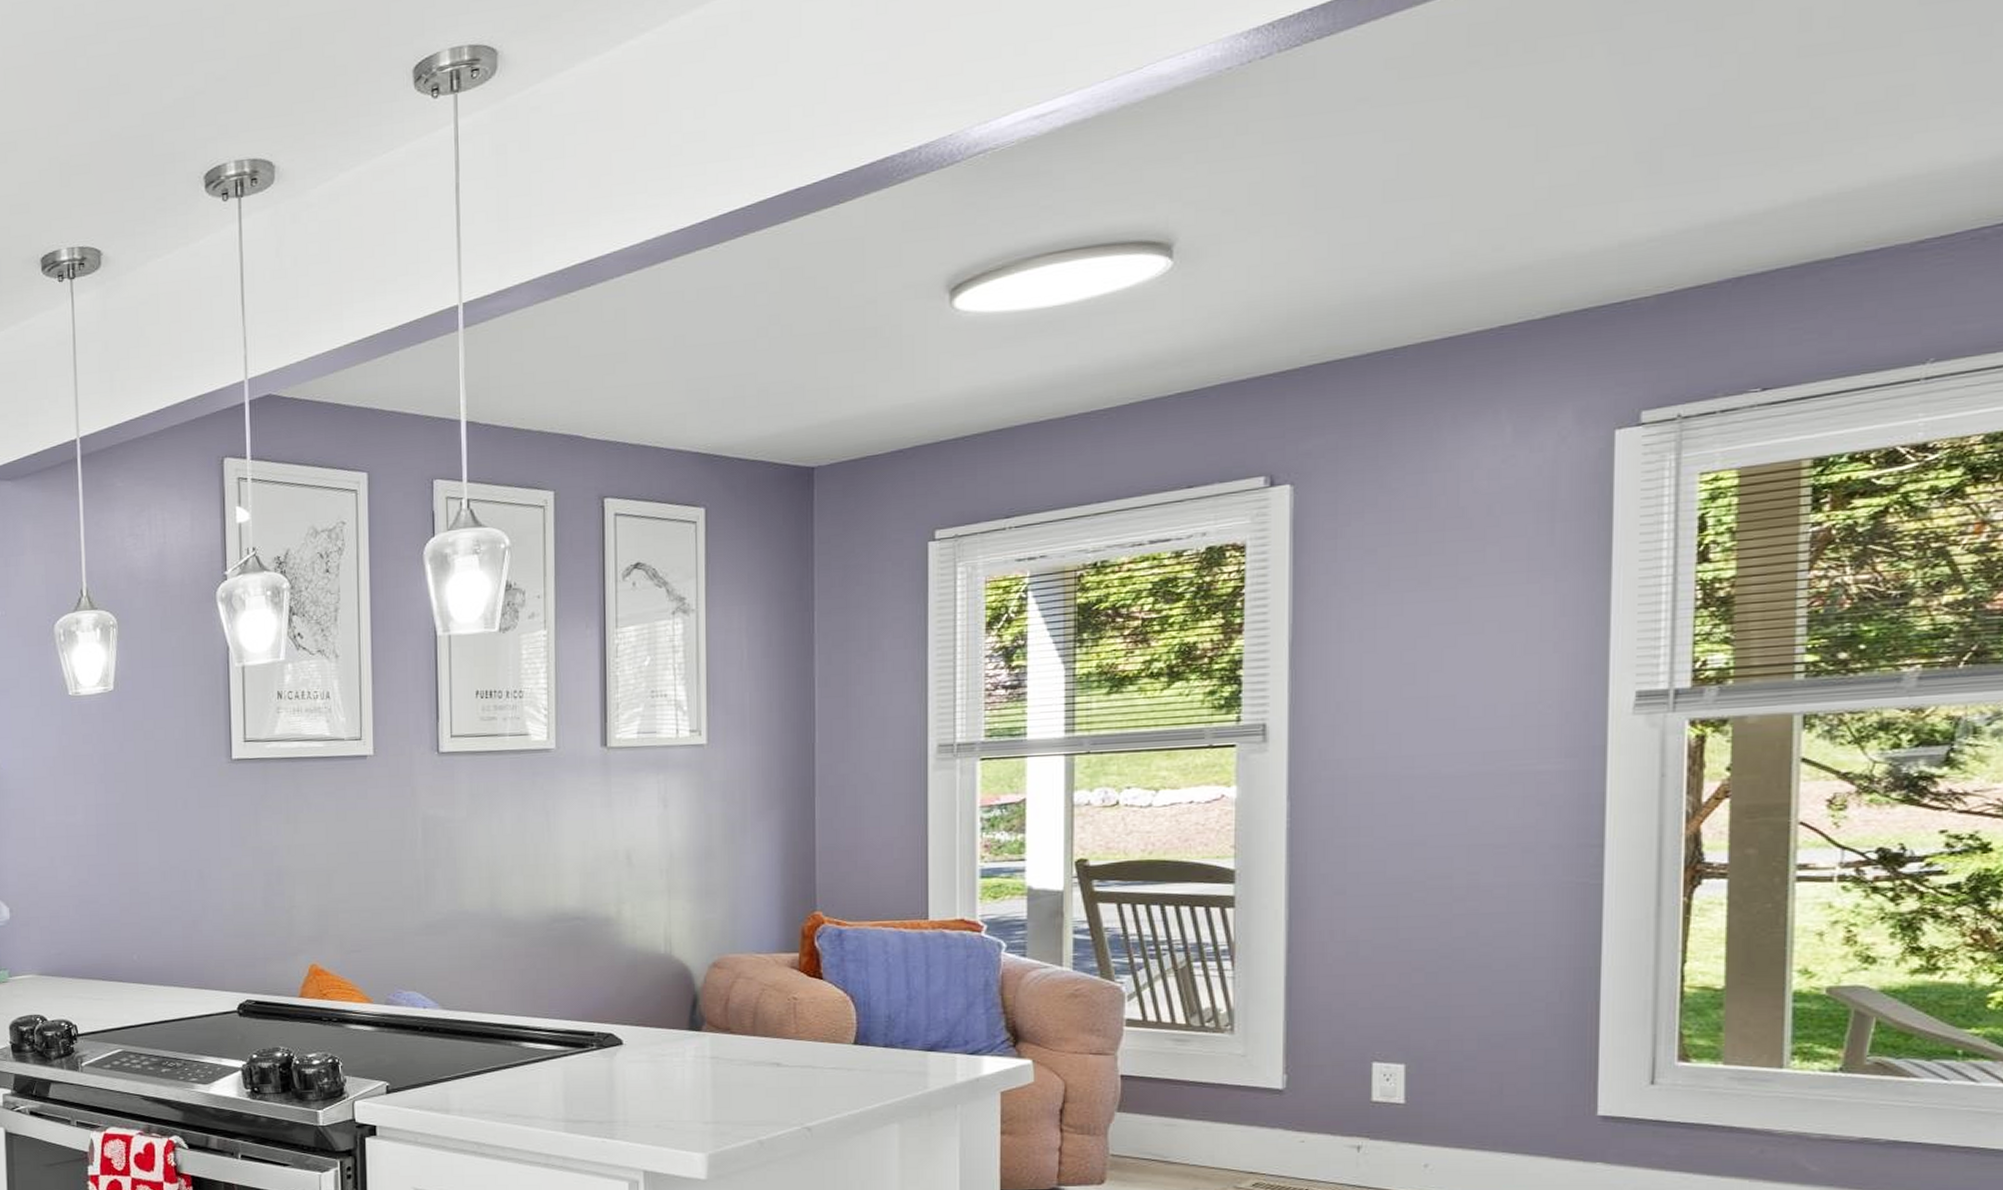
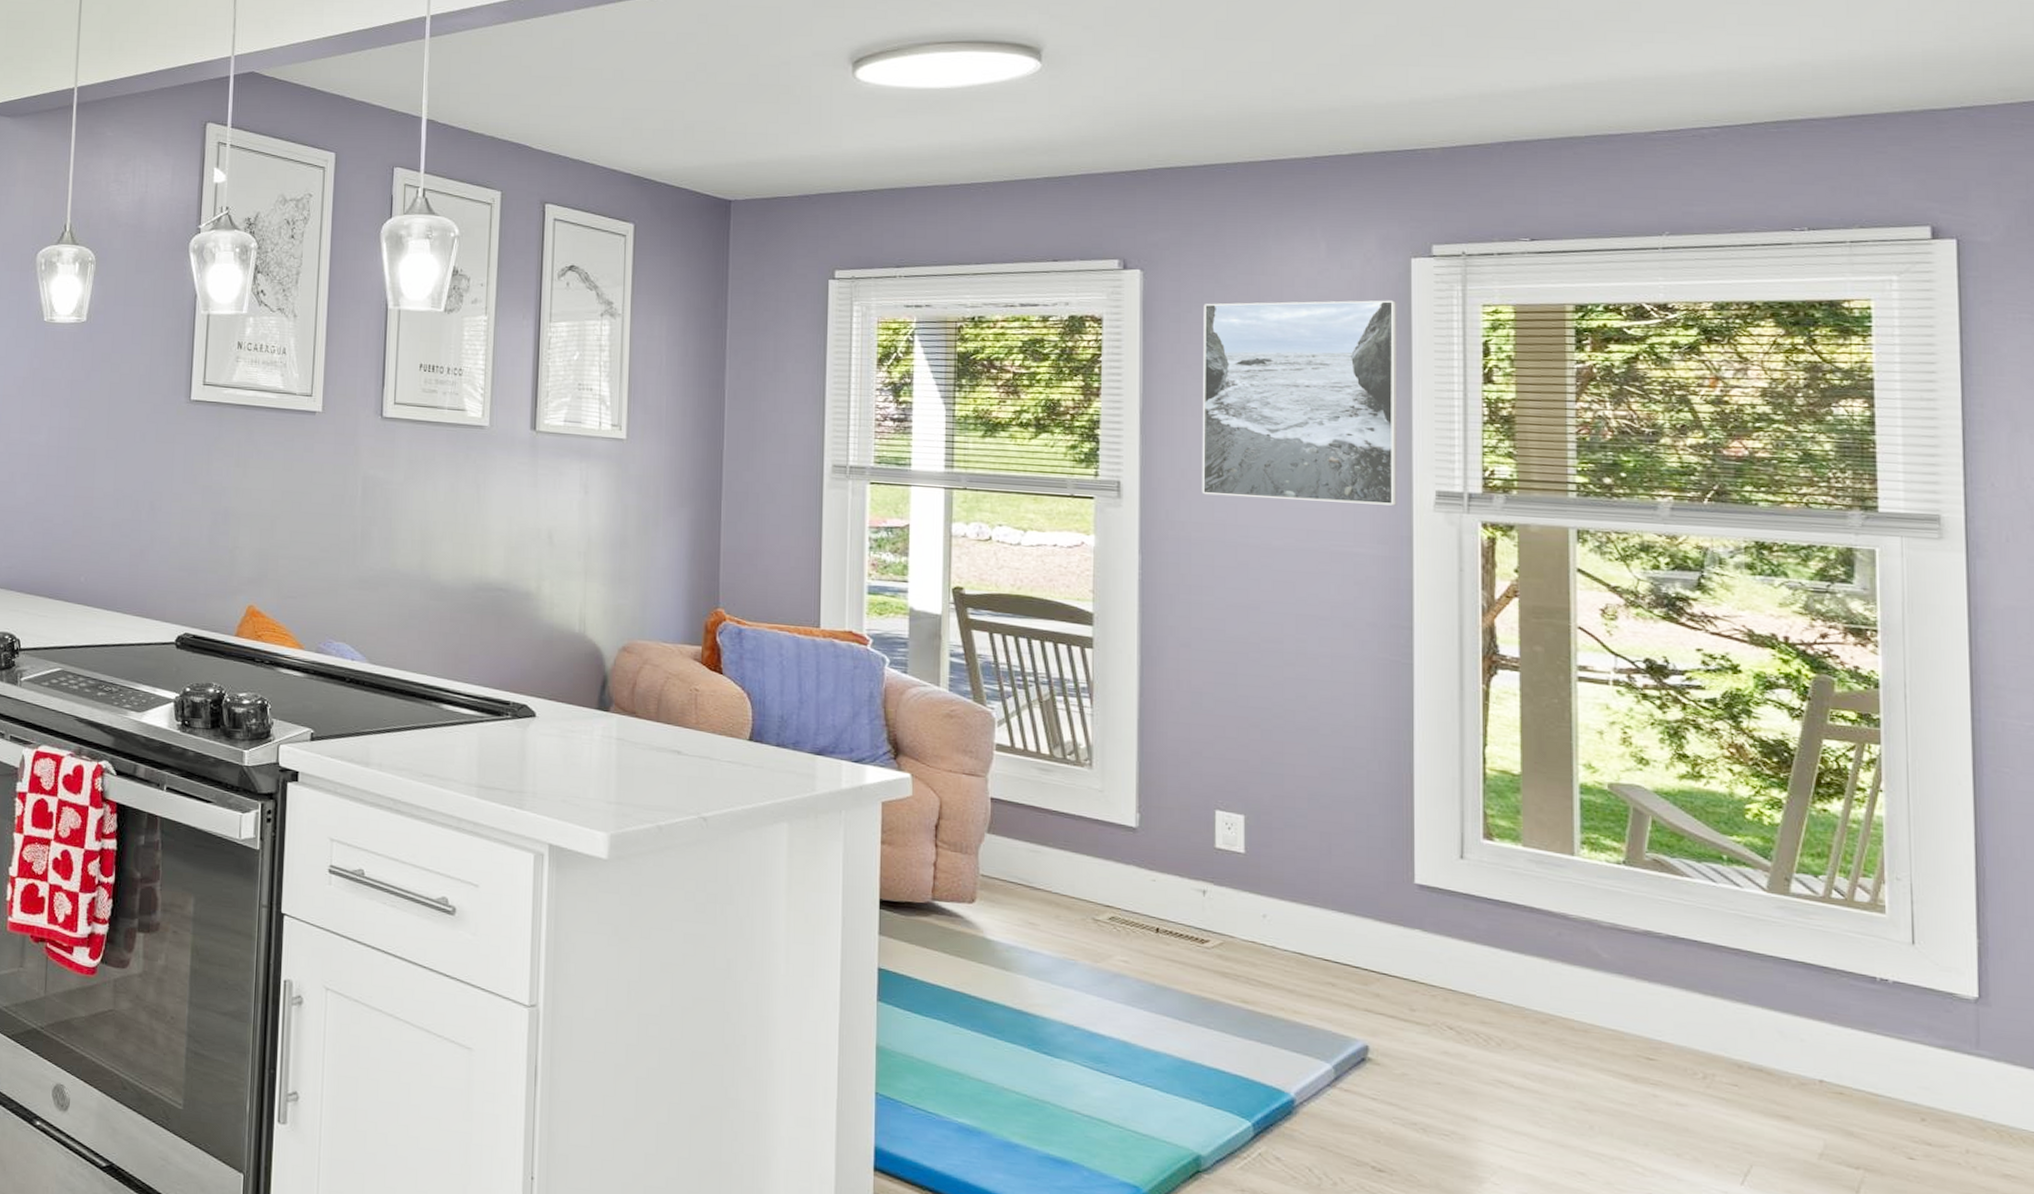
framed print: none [1360,481,1597,727] -> present [1201,300,1398,506]

